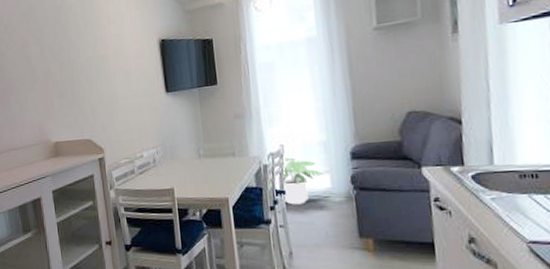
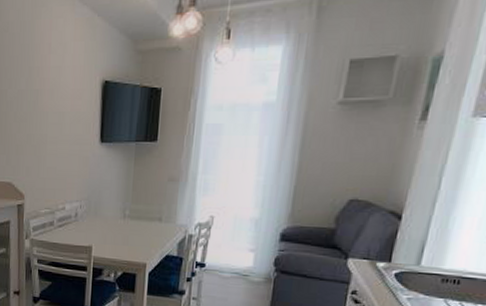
potted plant: present [281,157,324,205] -> none [201,230,249,280]

